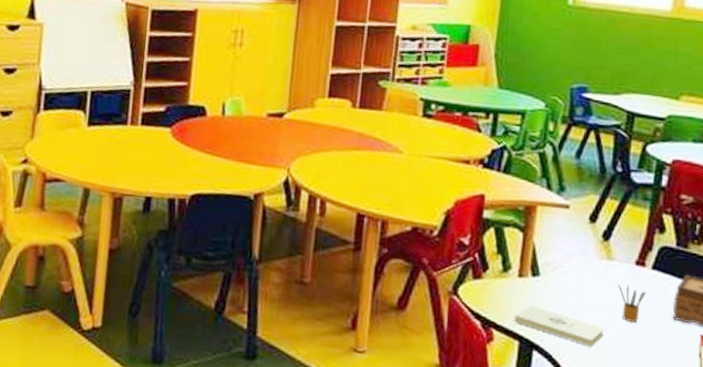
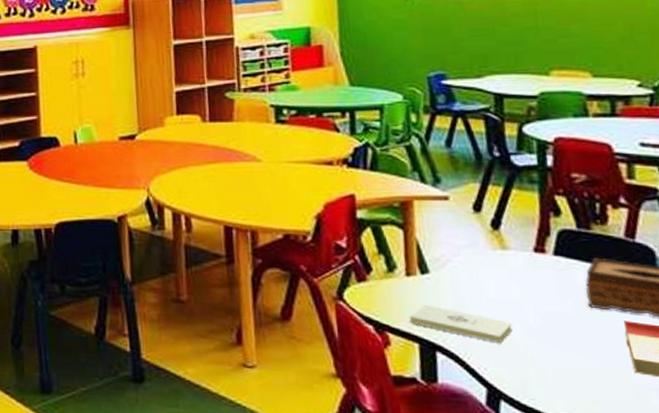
pencil box: present [618,285,646,322] -> none [519,274,552,313]

